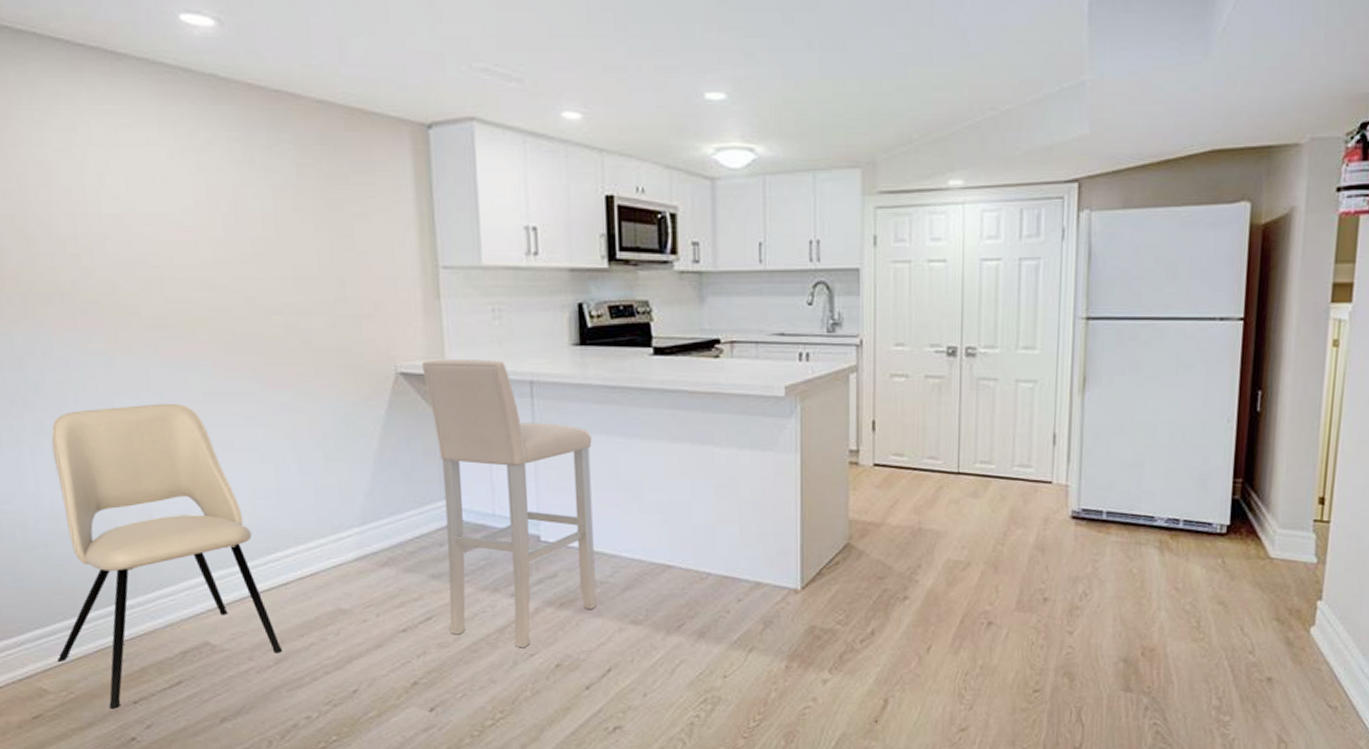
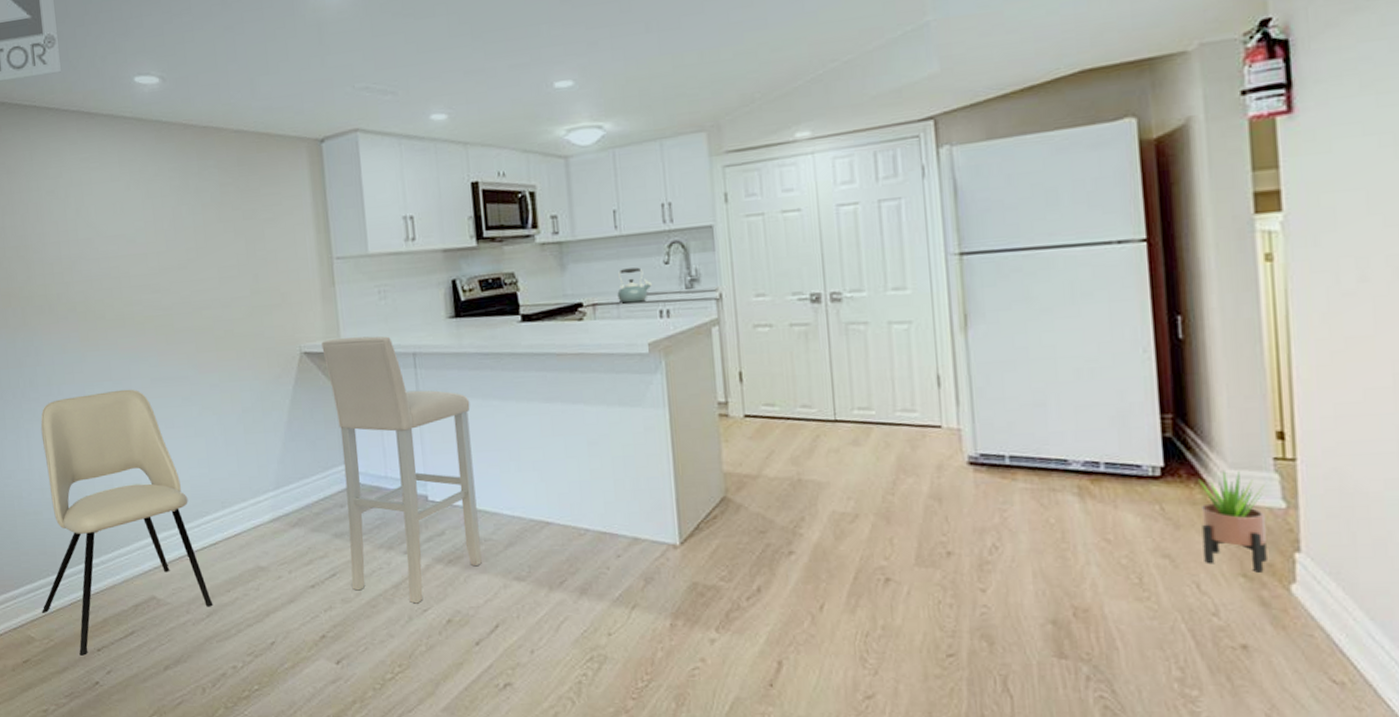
kettle: none [757,306,793,343] -> present [617,267,652,304]
potted plant: none [1249,530,1303,617] -> present [1198,471,1268,572]

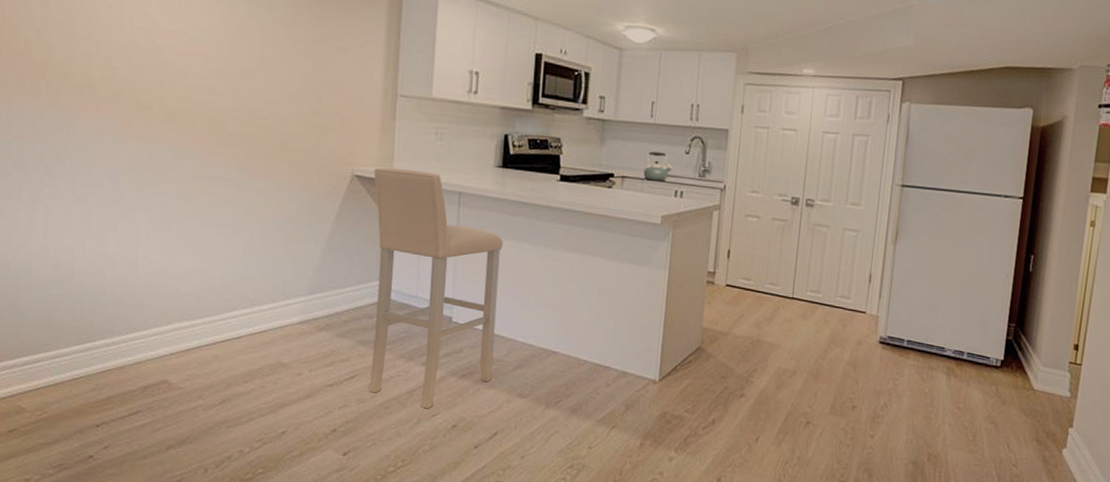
dining chair: present [40,389,213,656] -> none [37,180,228,430]
potted plant: present [1198,471,1268,572] -> none [1015,367,1060,439]

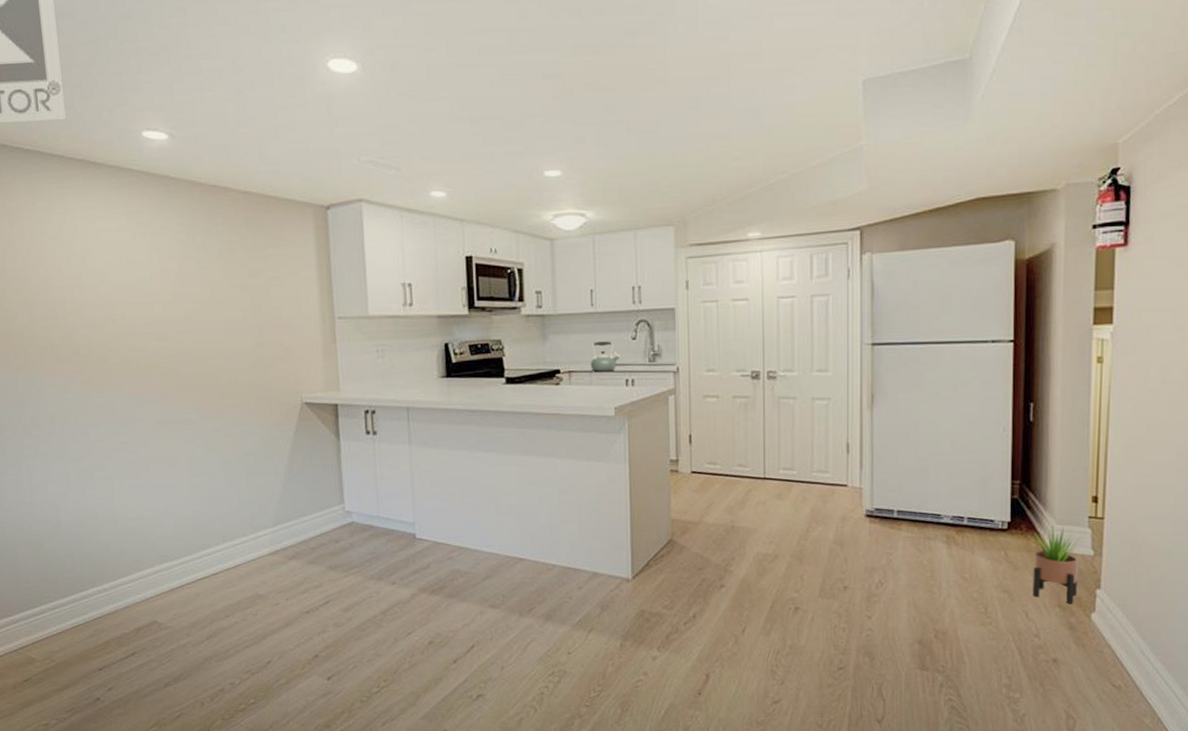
bar stool: present [369,167,503,409] -> none [322,390,462,628]
potted plant: none [1015,367,1060,439] -> present [1032,526,1080,604]

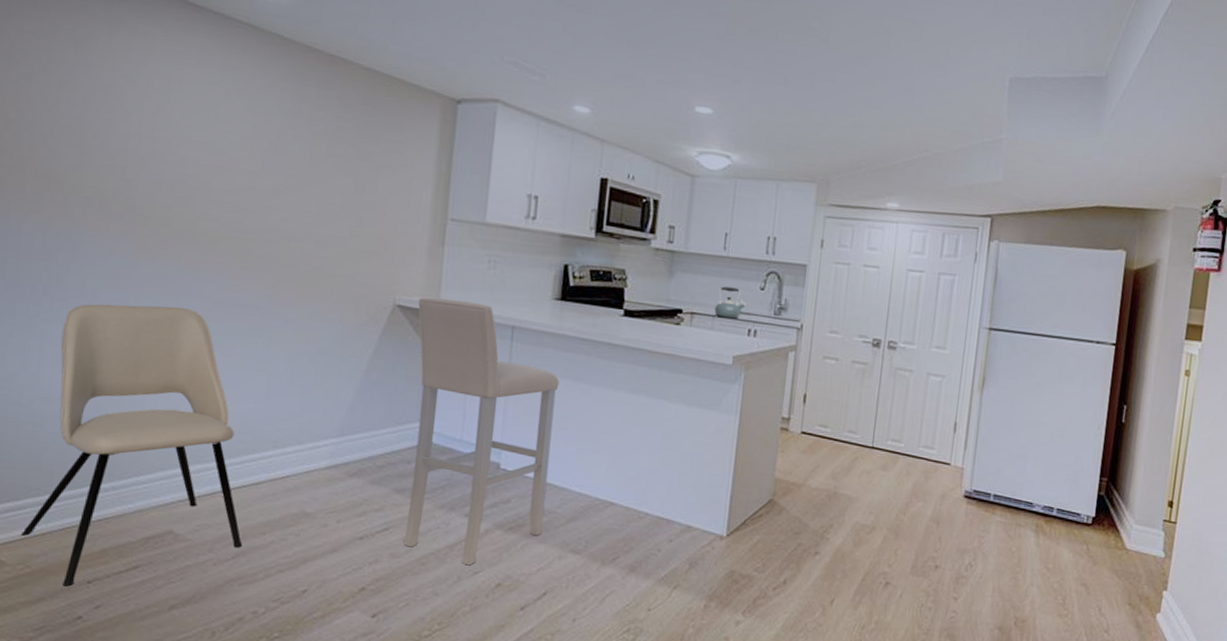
dining chair: none [42,430,213,675] -> present [20,304,243,587]
bar stool: none [322,390,462,628] -> present [403,297,560,566]
potted plant: present [1032,526,1080,604] -> none [1107,525,1154,603]

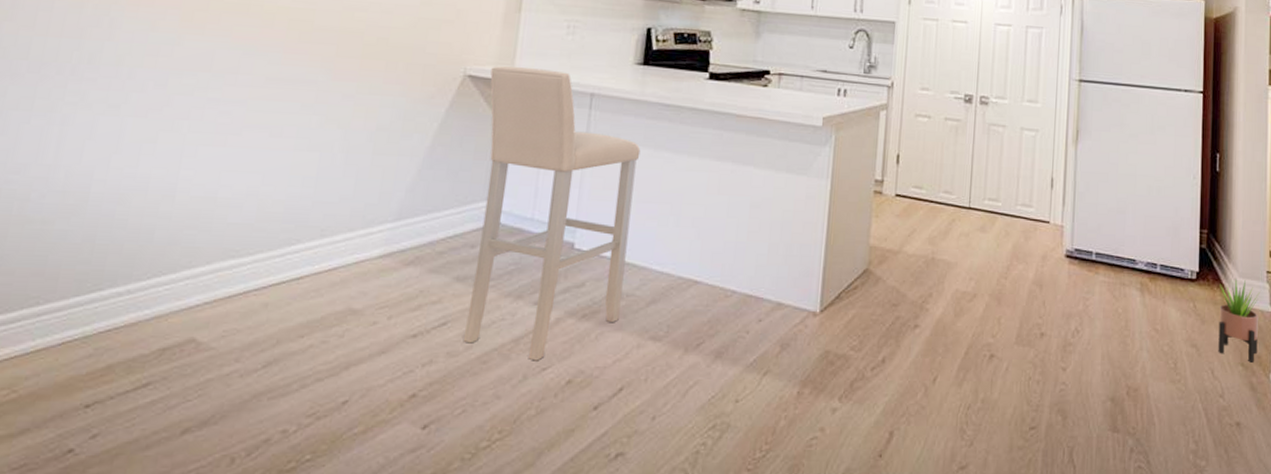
dining chair: present [20,304,243,587] -> none [9,84,277,413]
kettle: present [714,286,746,319] -> none [803,46,835,79]
potted plant: none [1107,525,1154,603] -> present [1218,279,1260,363]

